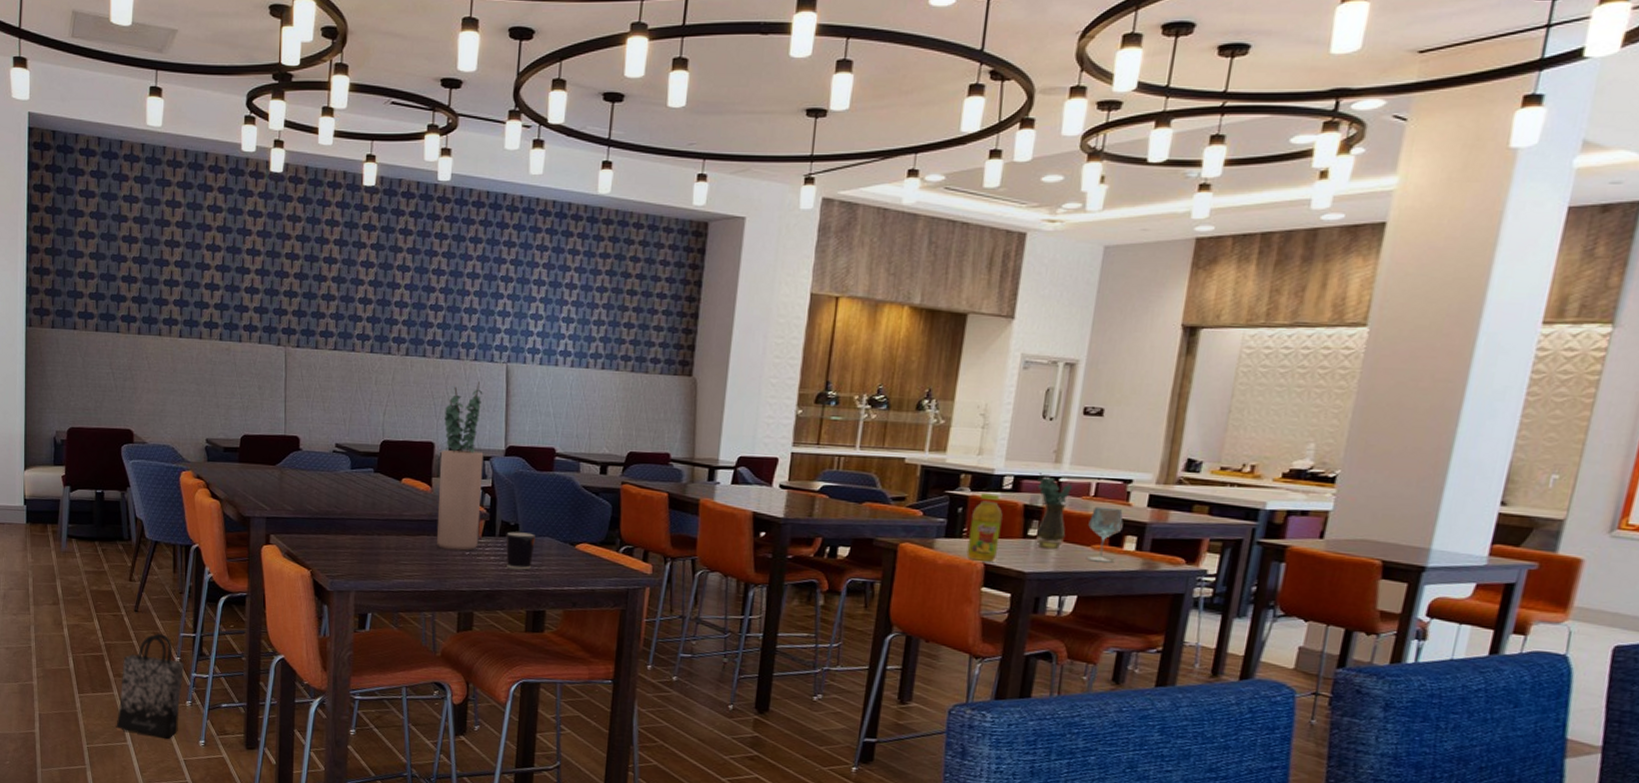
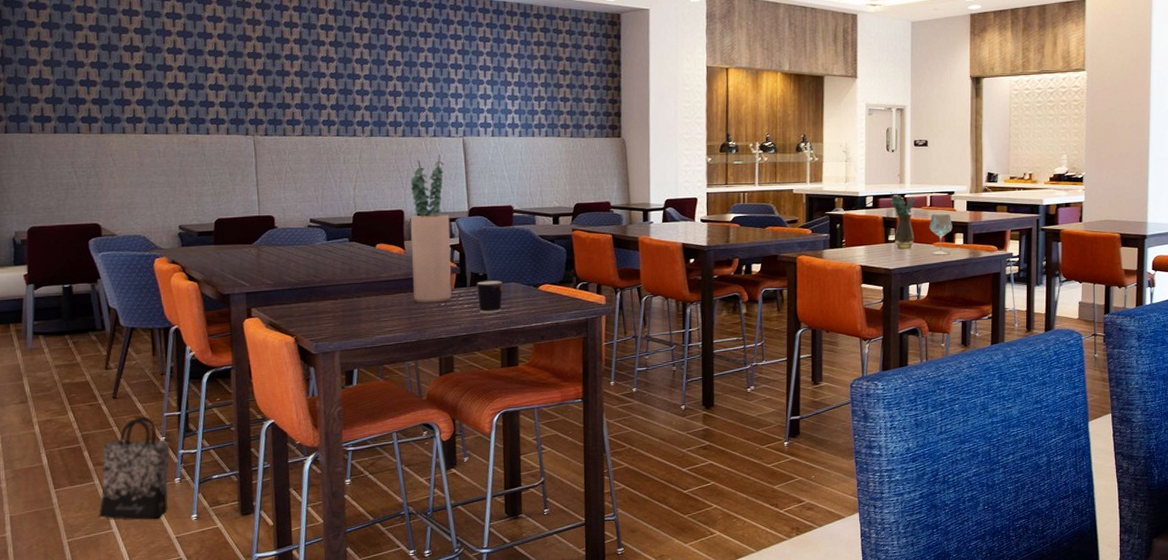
fruit juice: present [966,493,1003,562] -> none [847,211,869,264]

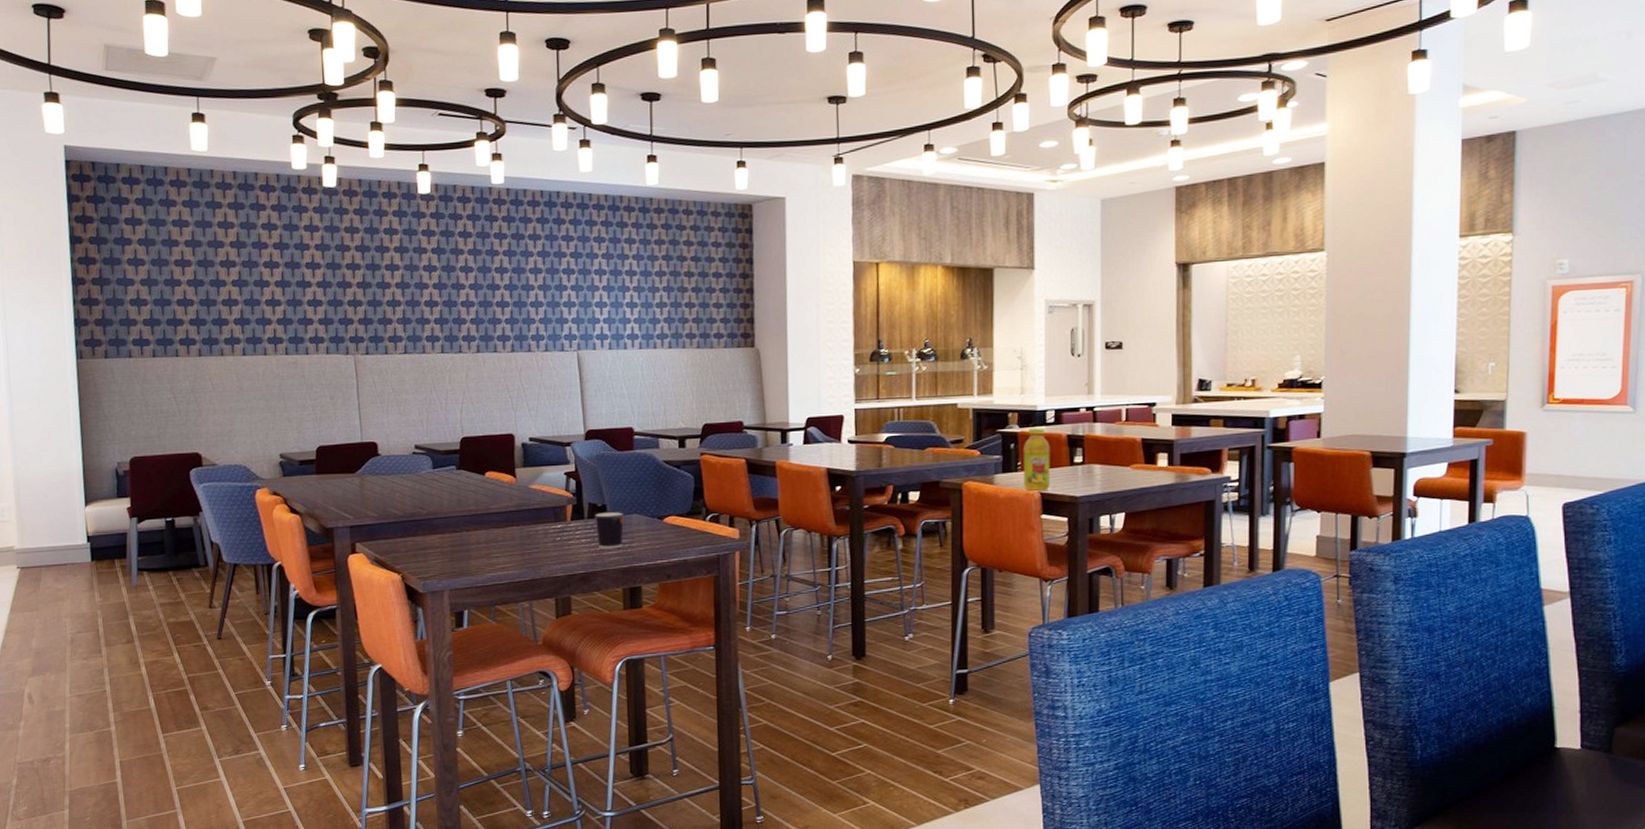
shopping bag: present [99,416,171,519] -> none [206,659,277,768]
vase: present [410,154,452,303] -> none [521,371,568,538]
fruit juice: none [847,211,869,264] -> present [1023,428,1051,491]
vase: present [890,192,915,250] -> none [1075,405,1107,474]
wine glass: present [929,213,952,255] -> none [1125,429,1154,480]

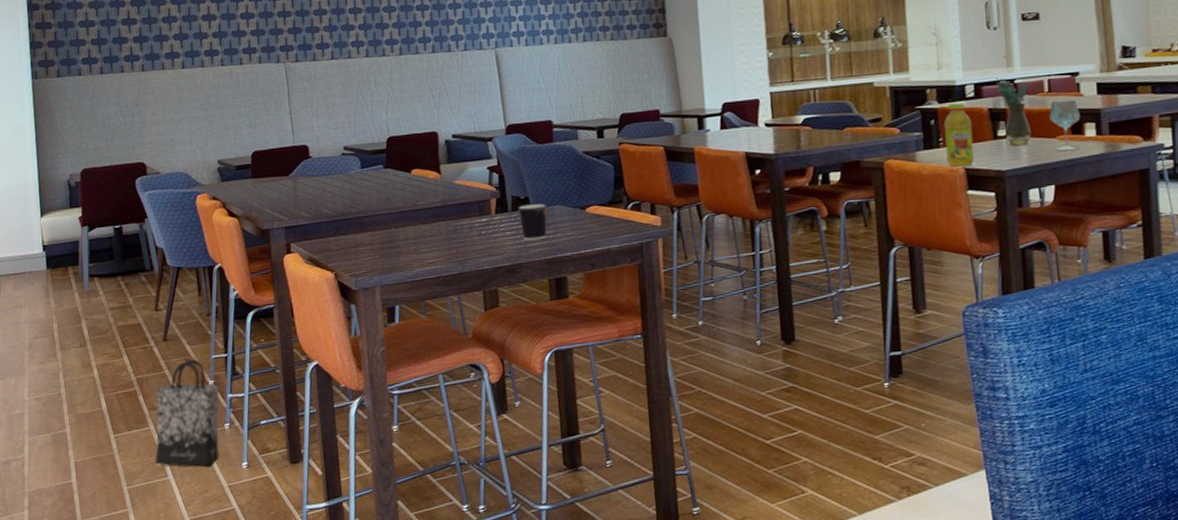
shopping bag: none [206,659,277,768] -> present [155,359,220,467]
vase: none [1075,405,1107,474] -> present [995,78,1032,147]
wine glass: none [1125,429,1154,480] -> present [1049,99,1080,152]

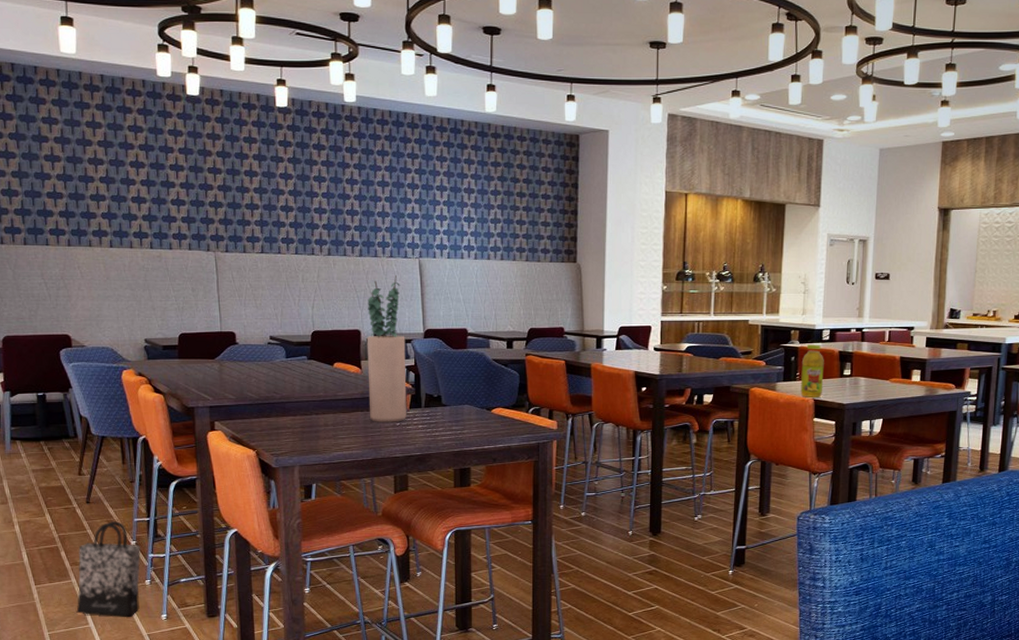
vase: none [443,69,493,232] -> present [366,275,407,422]
mug: present [518,203,547,241] -> none [431,403,456,435]
vase: present [995,78,1032,147] -> none [847,326,872,385]
wine glass: present [1049,99,1080,152] -> none [886,349,910,392]

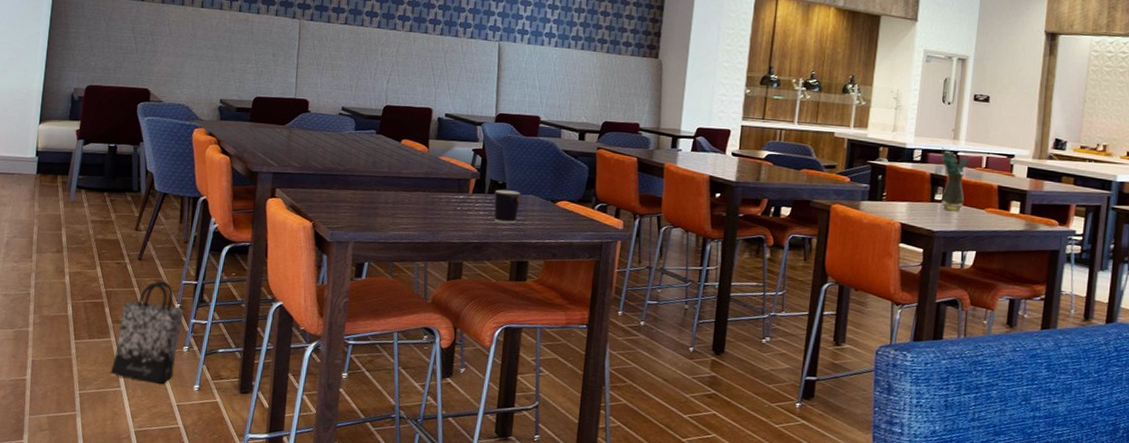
vase: present [366,275,407,422] -> none [430,57,478,206]
mug: none [431,403,456,435] -> present [494,189,521,225]
fruit juice: present [800,344,824,397] -> none [886,163,914,222]
vase: none [847,326,872,385] -> present [940,147,968,212]

